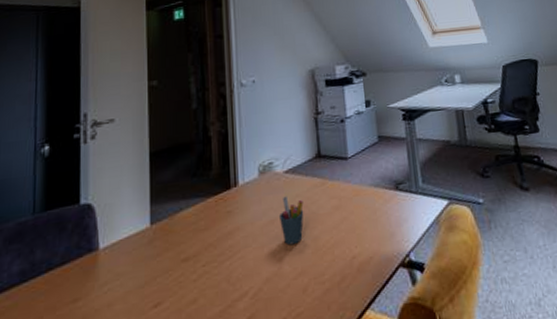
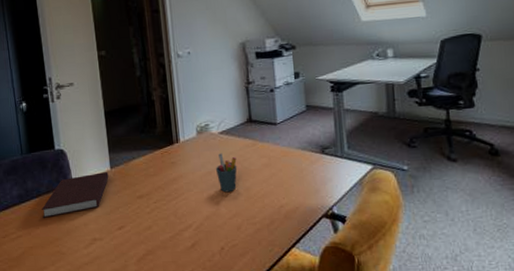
notebook: none [50,230,147,302] -> present [42,172,109,218]

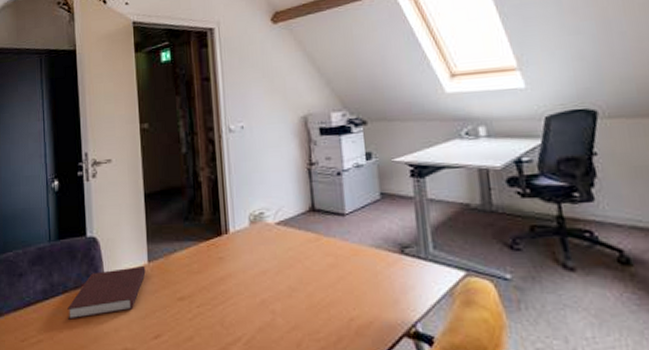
pen holder: present [215,153,237,193] -> none [270,248,297,298]

